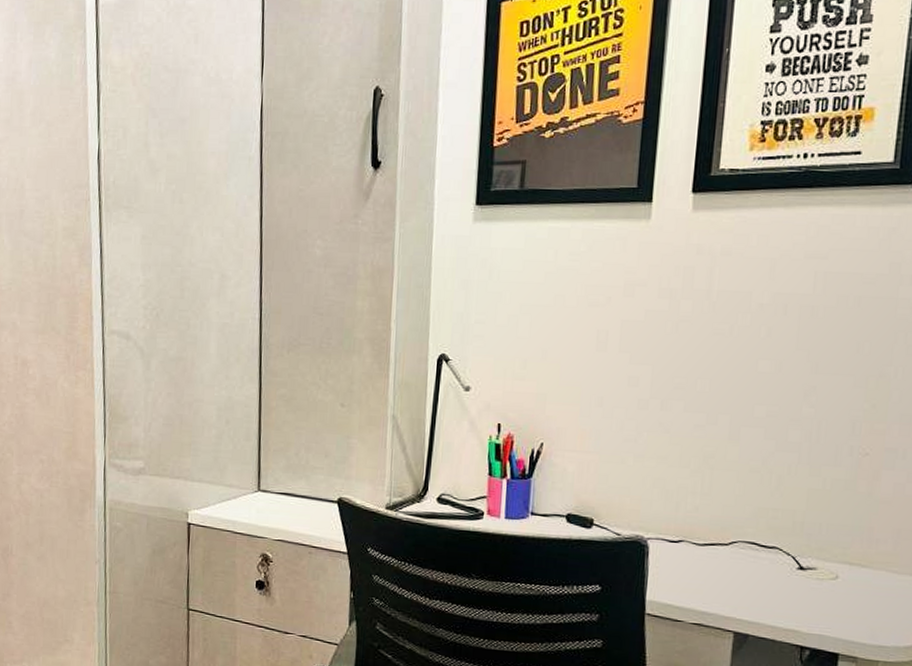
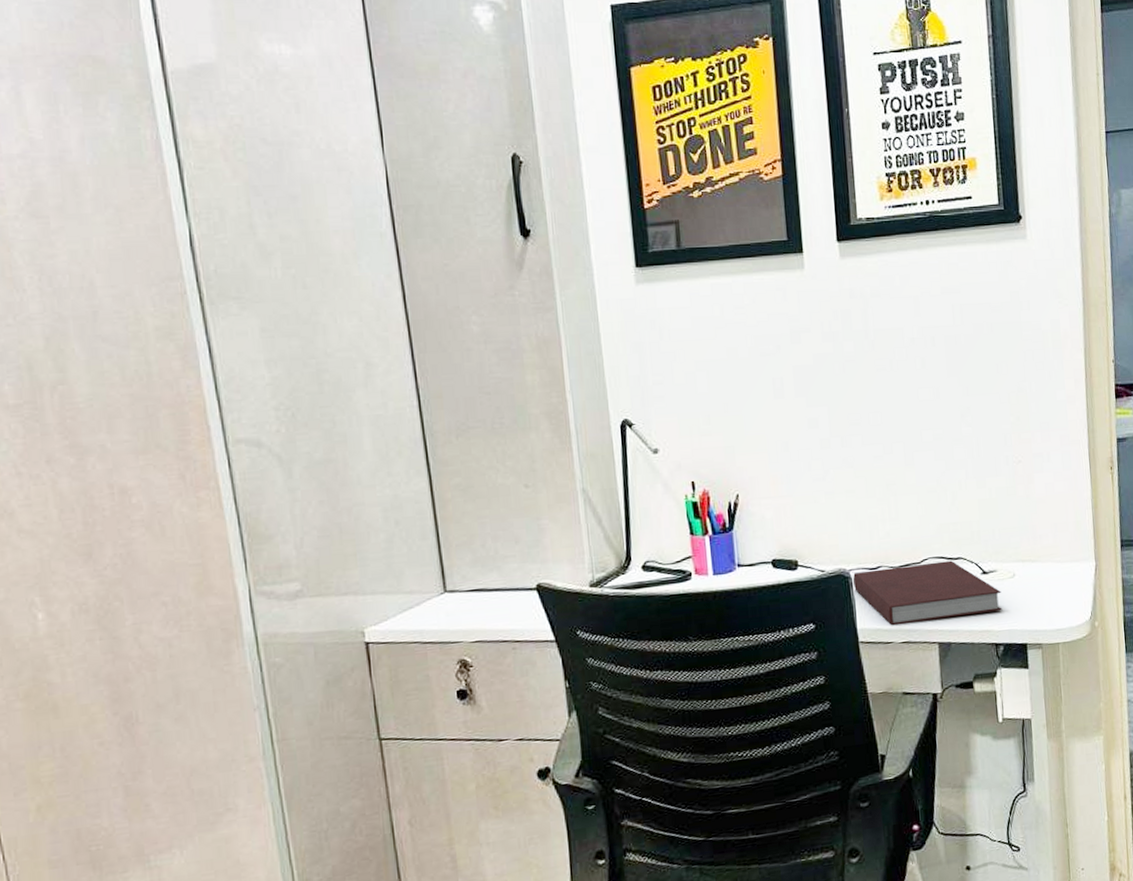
notebook: none [649,542,818,613] -> present [852,560,1003,626]

